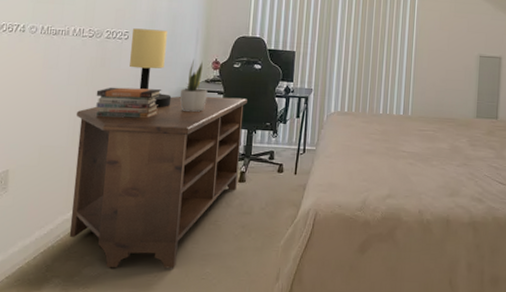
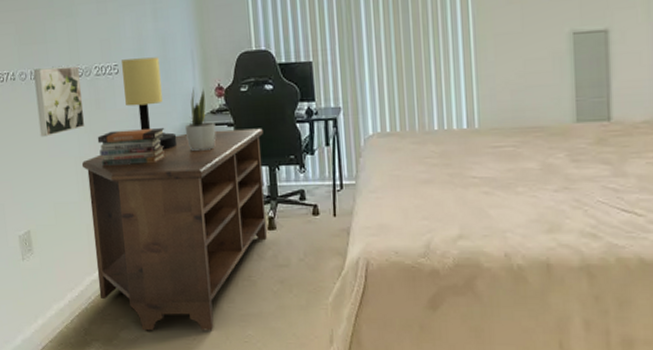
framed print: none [39,25,92,86] -> present [33,66,85,137]

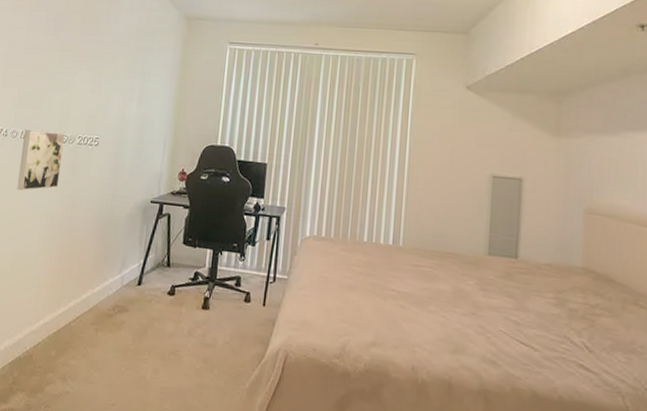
tv stand: present [81,128,267,330] -> none [34,208,214,398]
book stack: present [97,128,166,166] -> none [65,195,128,231]
table lamp: present [122,57,178,150] -> none [98,134,137,220]
potted plant: present [184,88,216,152] -> none [145,169,173,227]

